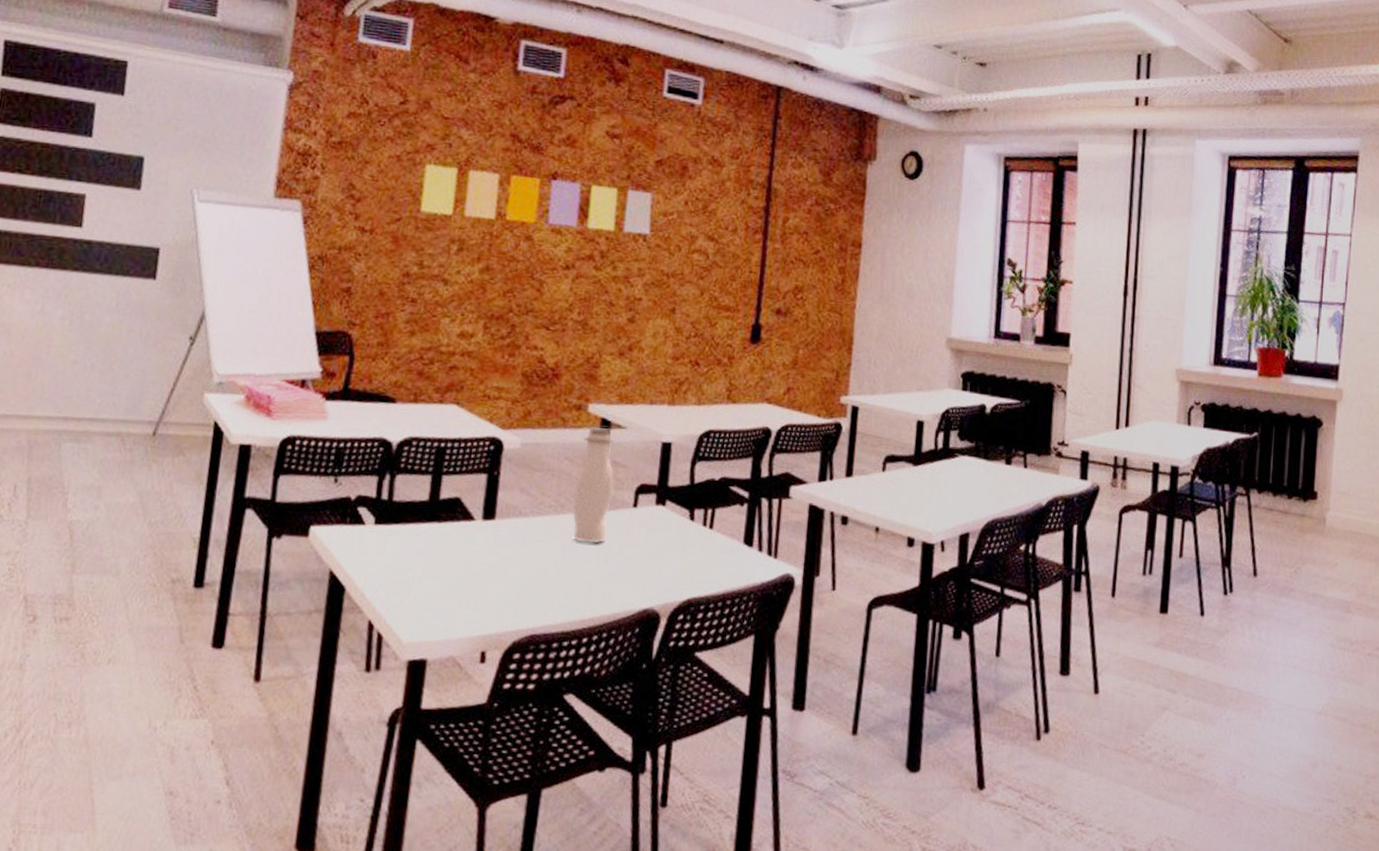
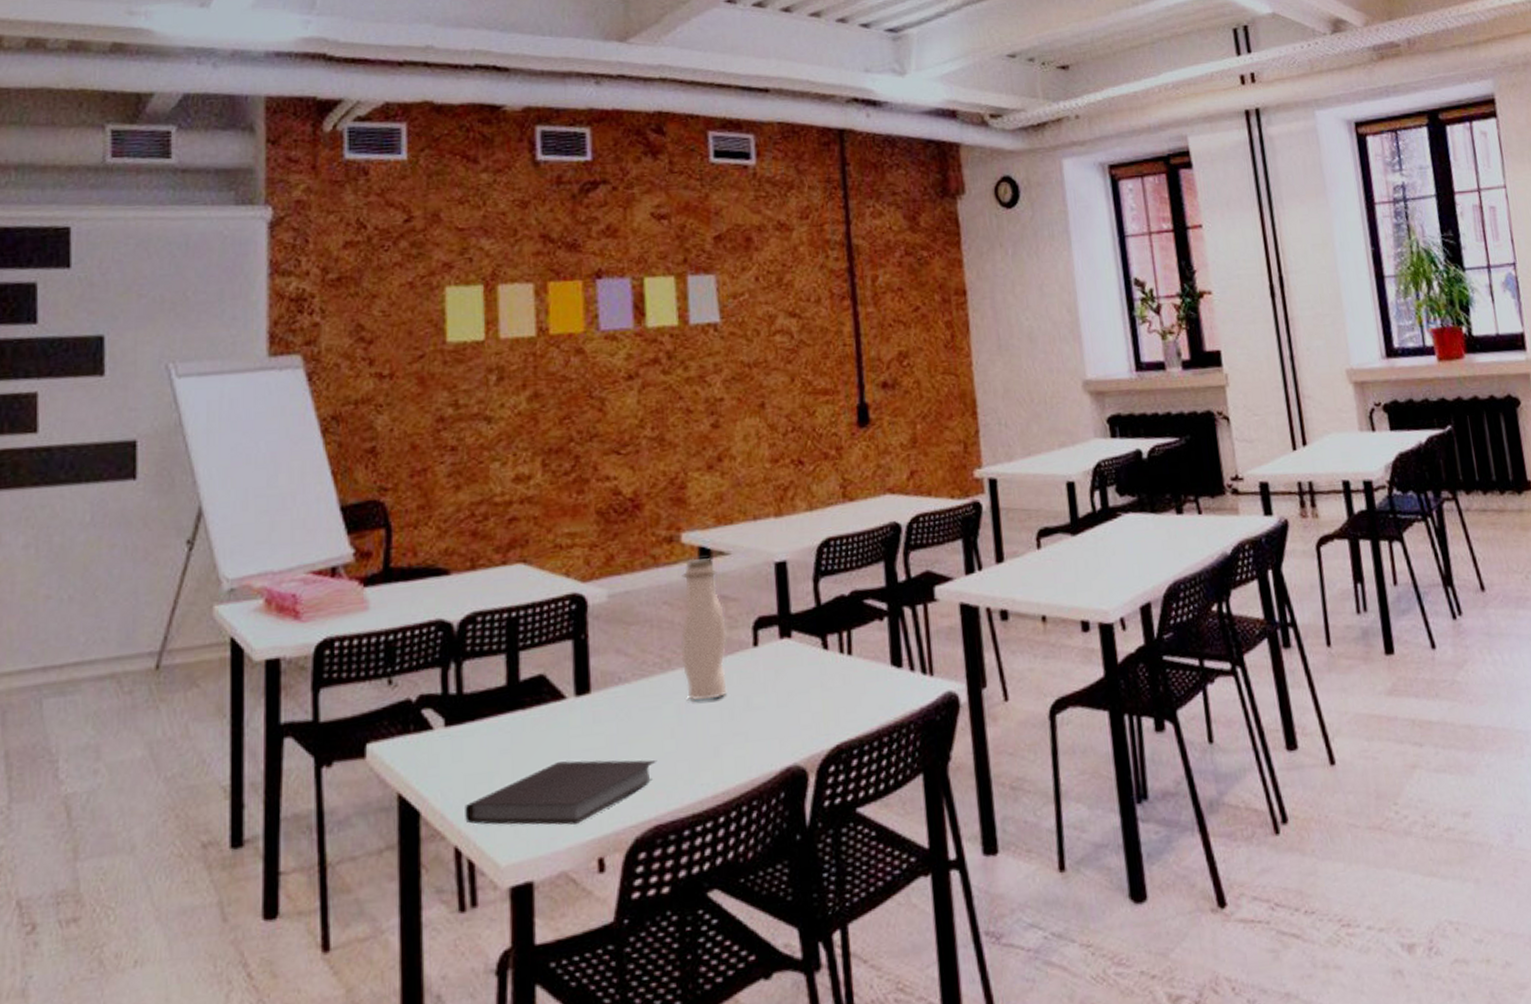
notebook: none [380,569,541,621] -> present [465,760,657,825]

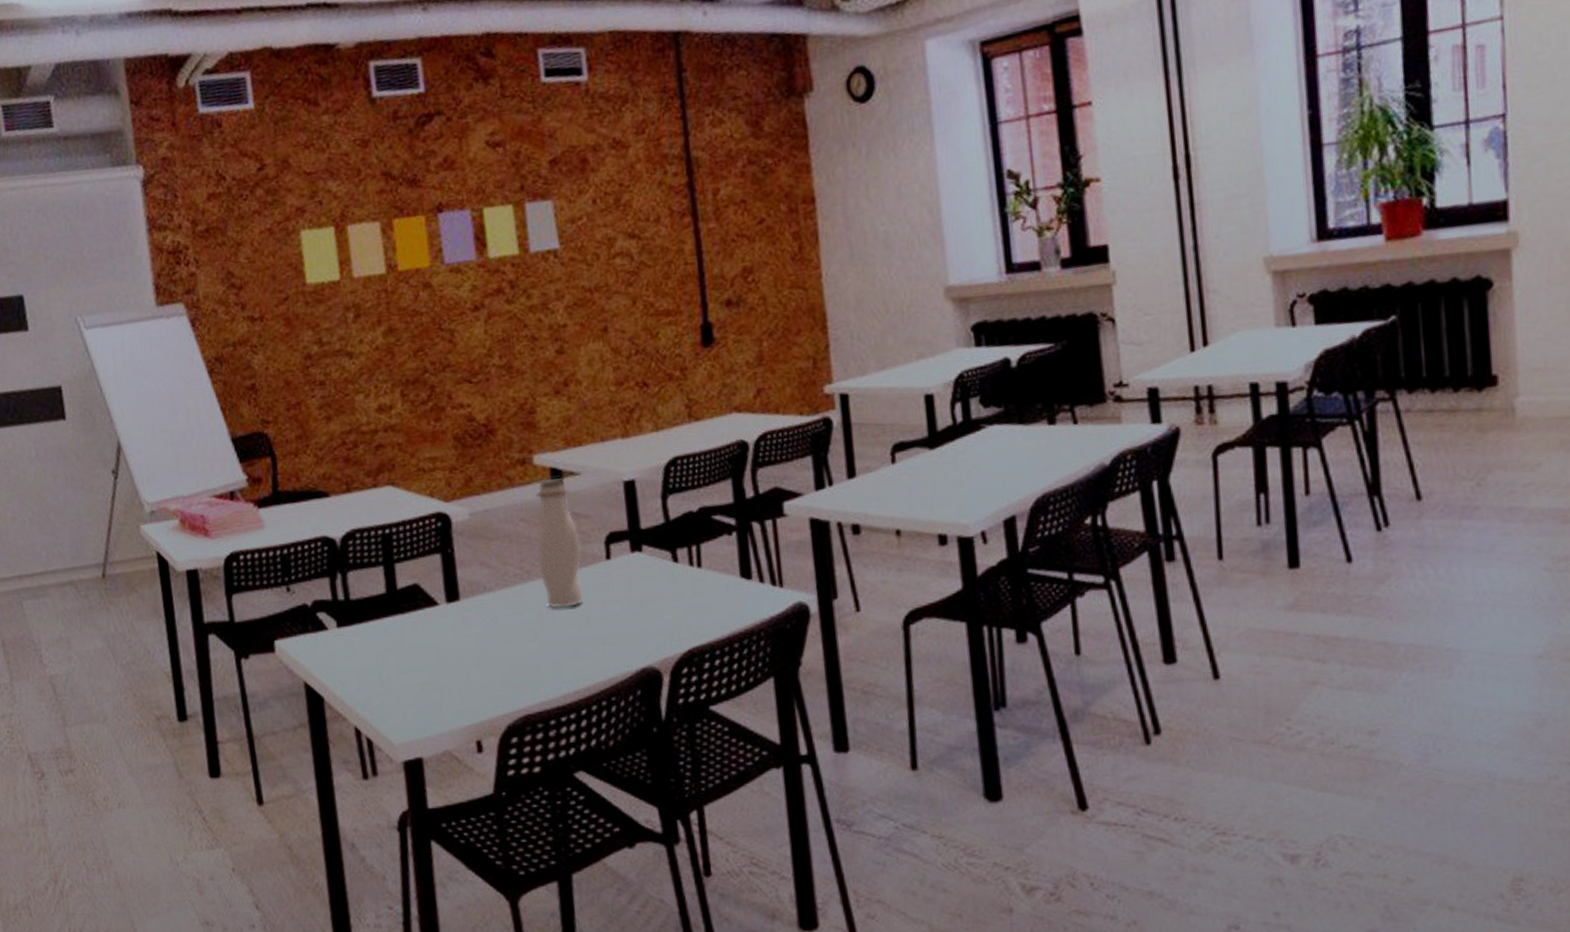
notebook: present [465,760,657,825] -> none [360,658,523,712]

